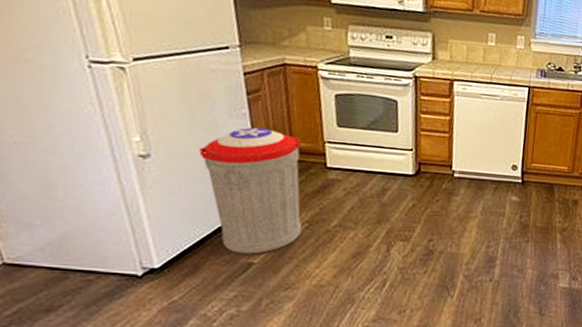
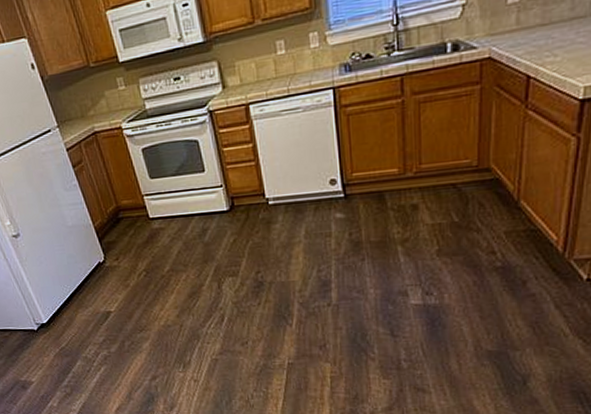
trash can: present [199,127,302,254] -> none [51,194,142,305]

